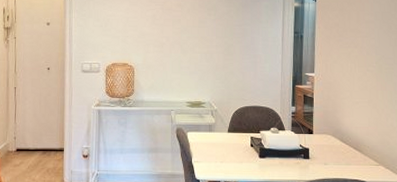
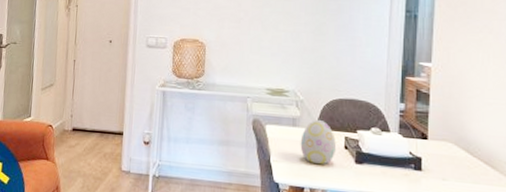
decorative egg: none [216,124,245,162] -> present [300,119,337,165]

